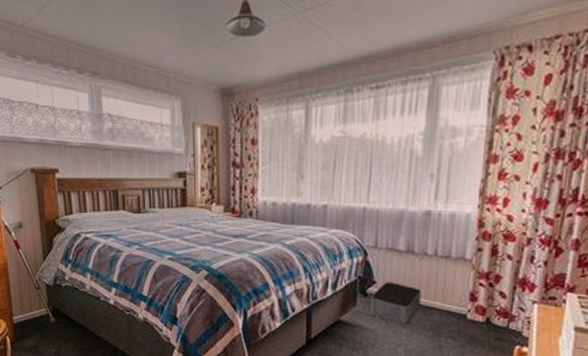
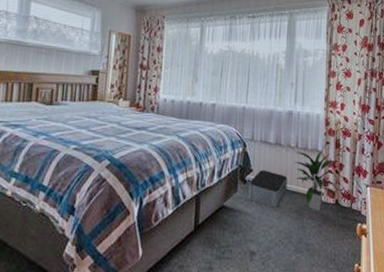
indoor plant: none [431,260,489,330] -> present [294,151,337,211]

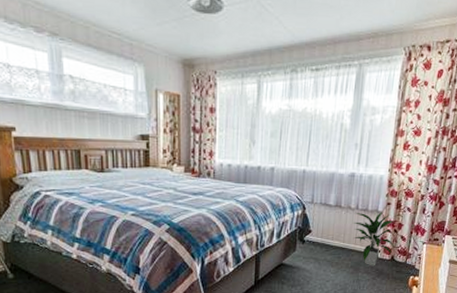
storage bin: present [248,170,287,208] -> none [306,231,346,264]

